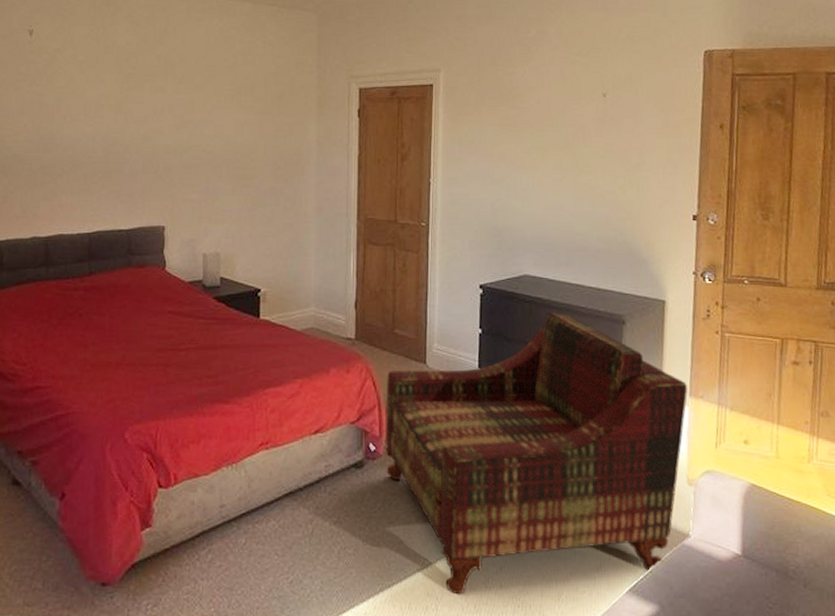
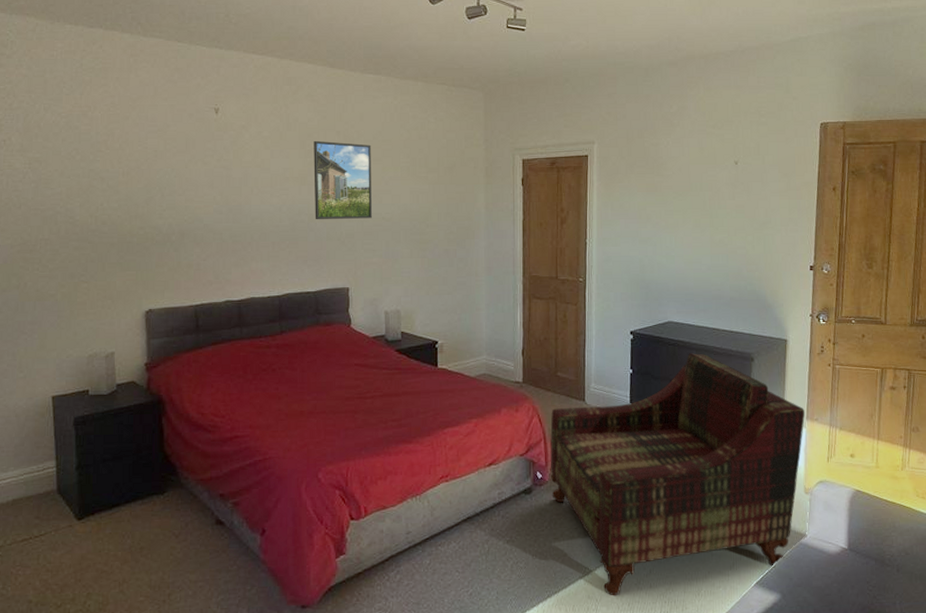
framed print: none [130,65,194,151] -> present [313,140,372,219]

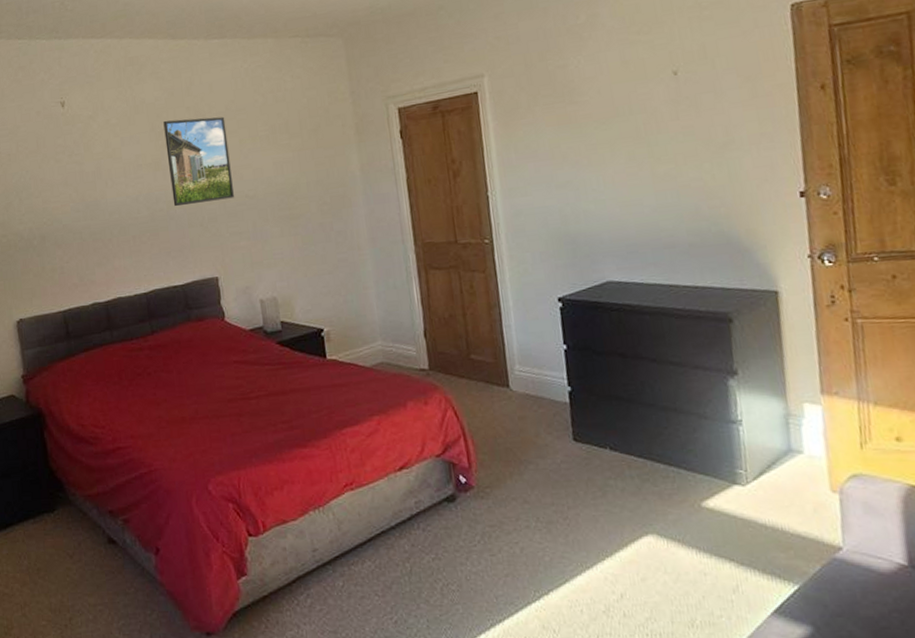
armchair: present [550,353,805,596] -> none [468,318,819,627]

